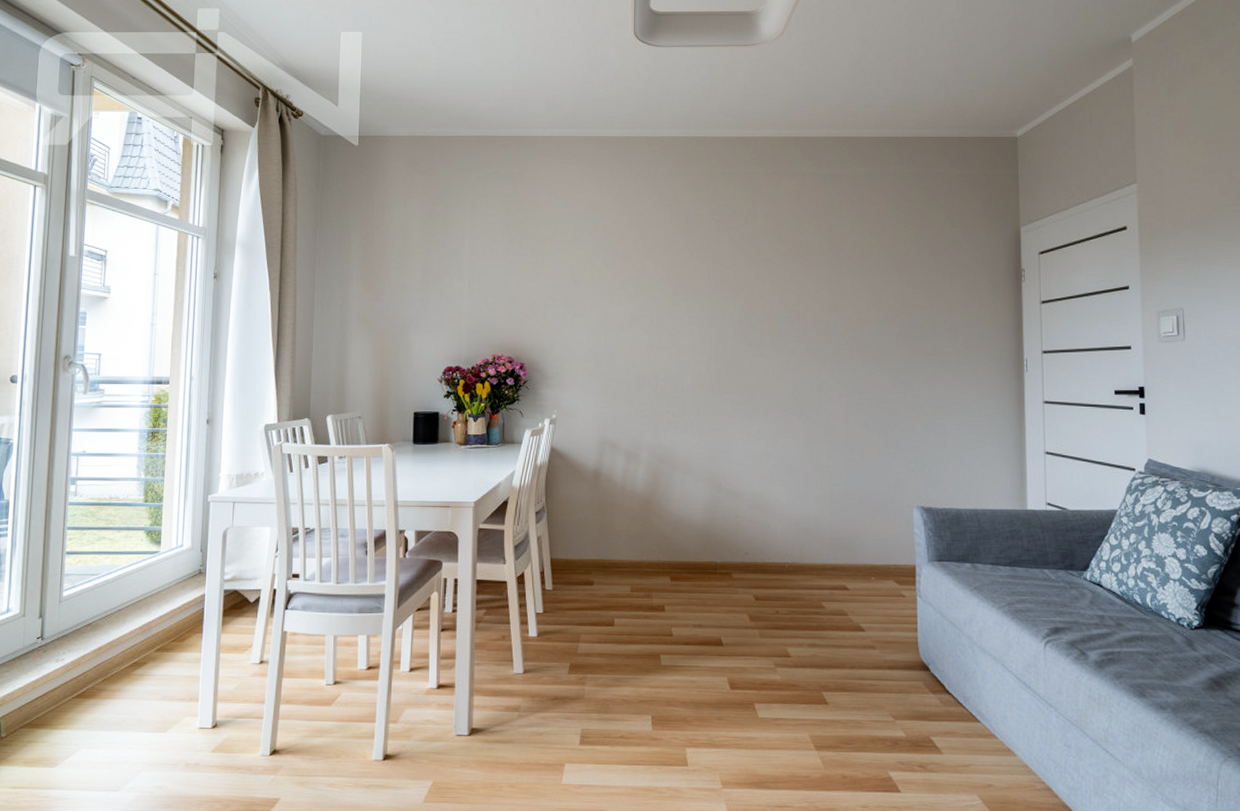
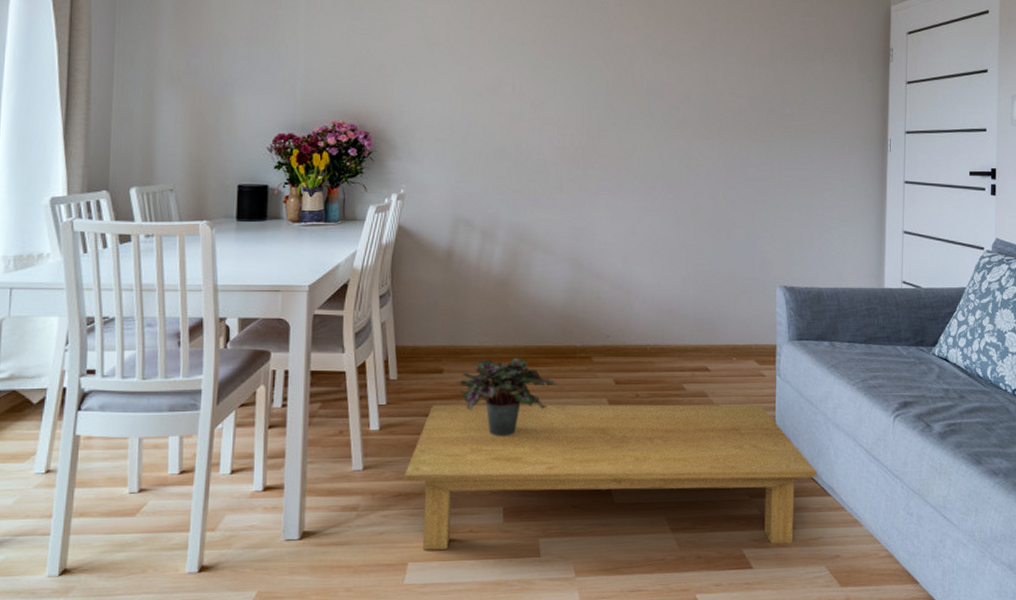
coffee table: none [560,615,965,769] -> present [404,404,818,550]
potted plant: none [608,572,700,647] -> present [458,357,557,437]

